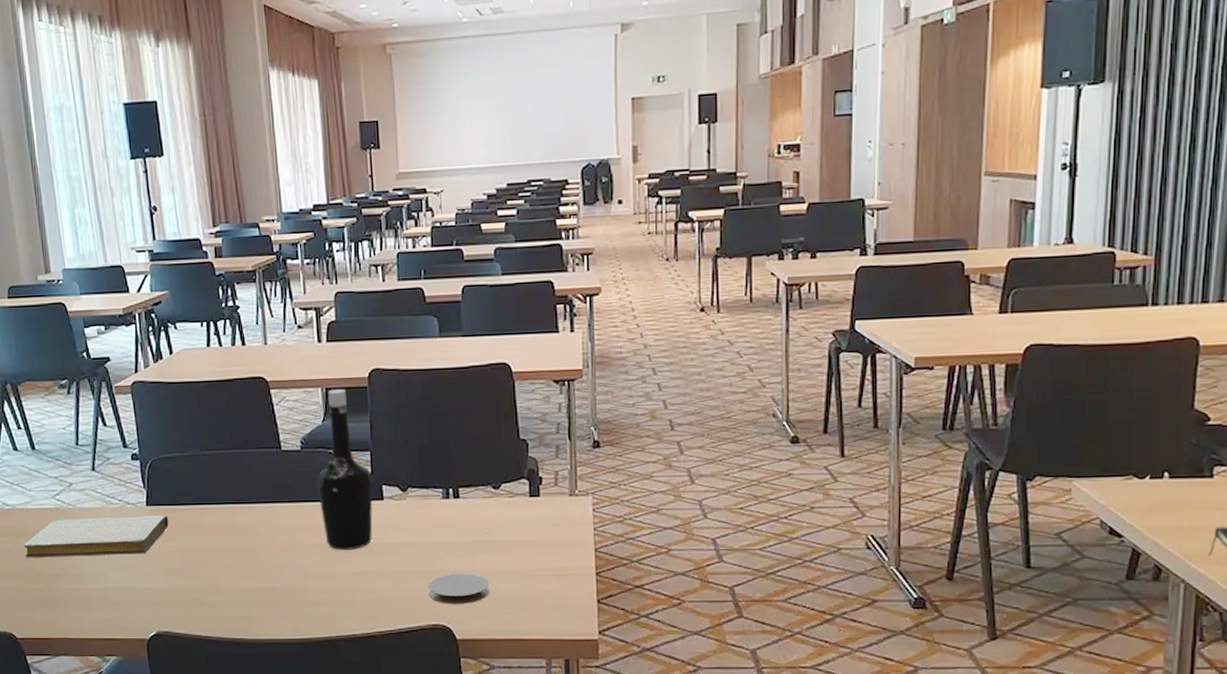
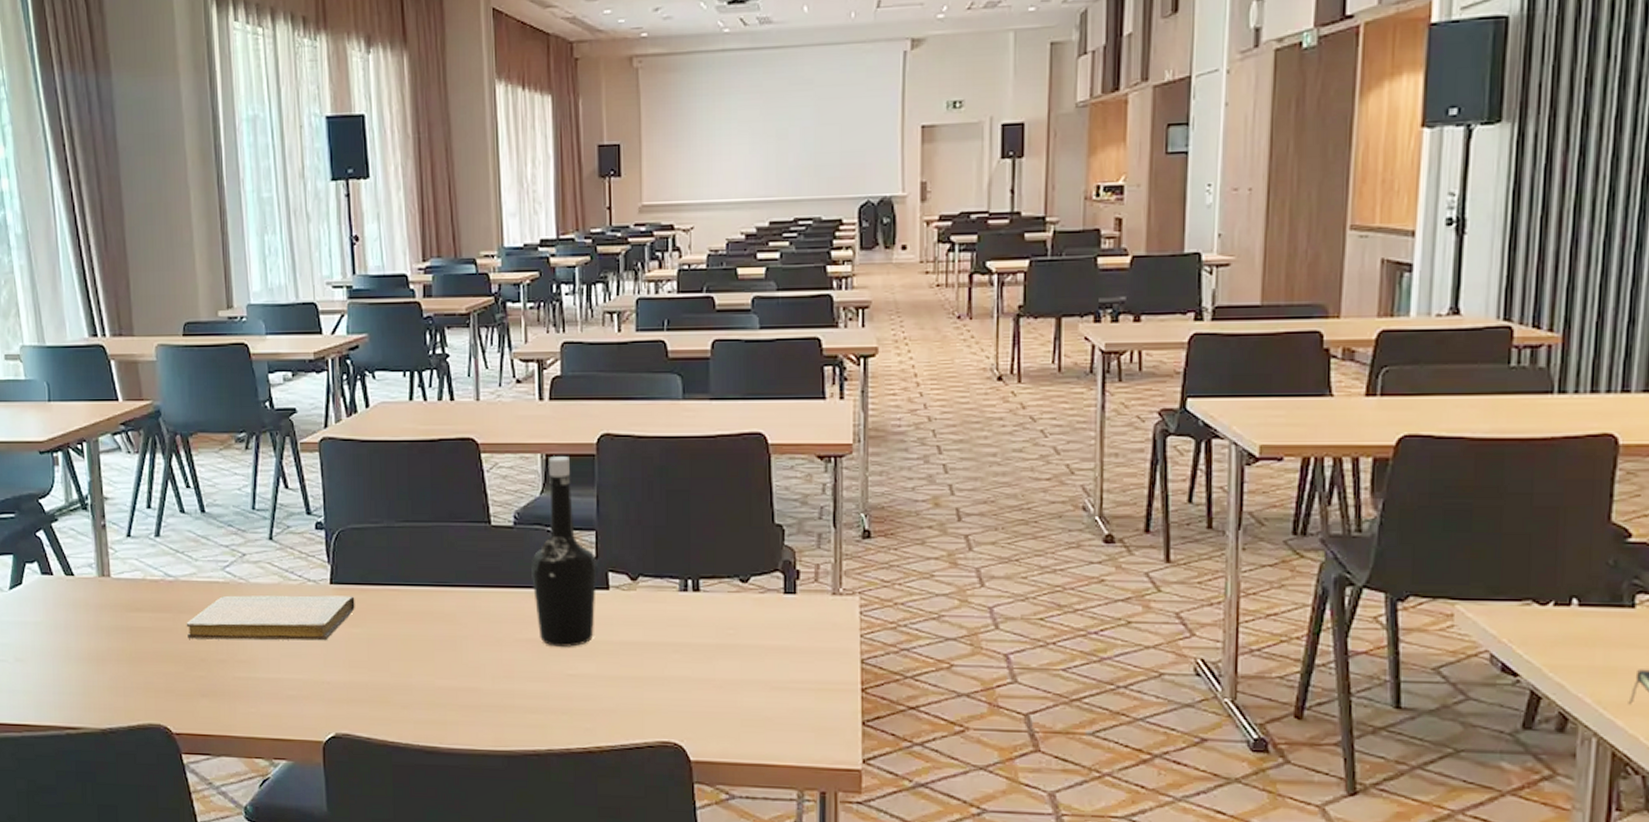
coaster: present [428,573,490,604] -> none [659,681,733,719]

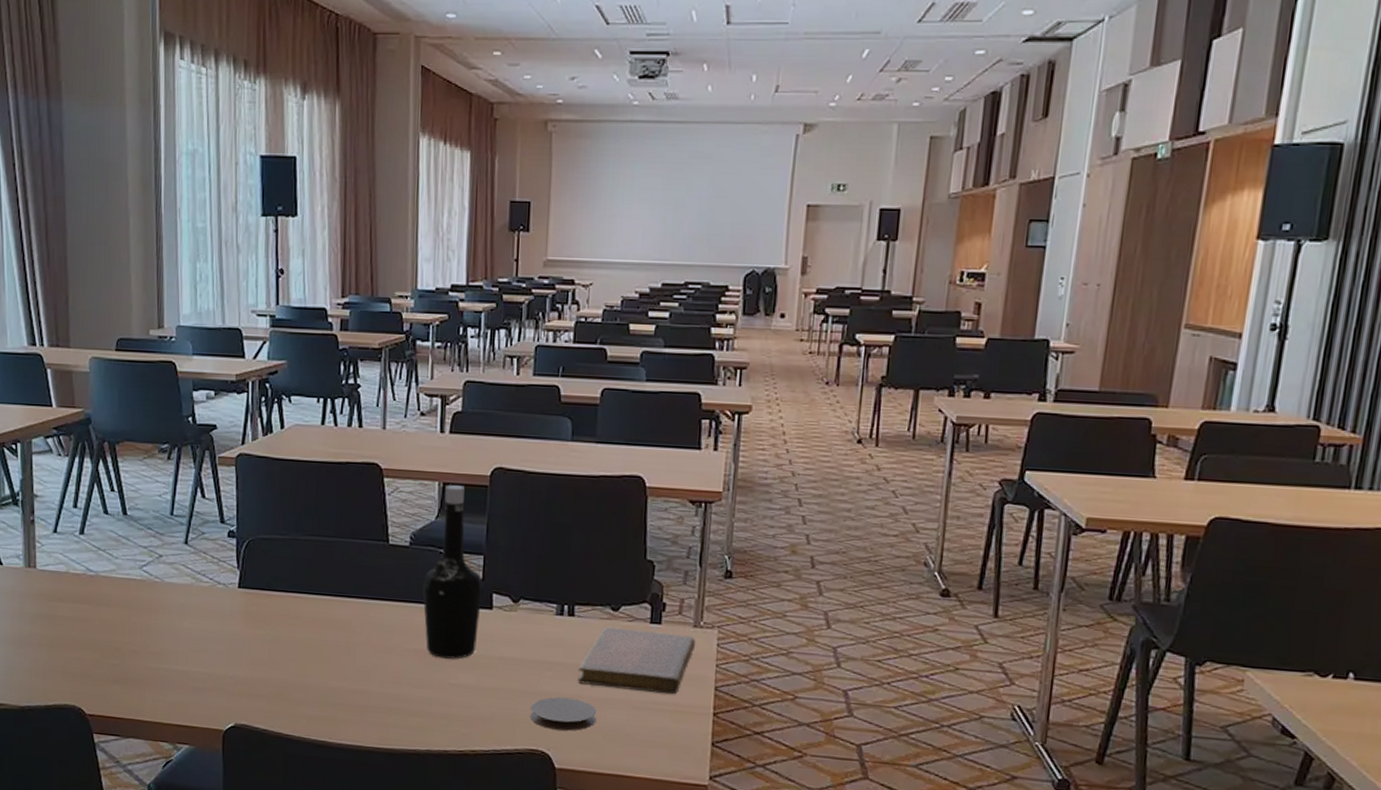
notebook: present [186,595,355,641] -> none [103,592,260,639]
coaster: none [659,681,733,719] -> present [530,697,597,731]
notebook: none [708,600,836,671] -> present [577,626,696,695]

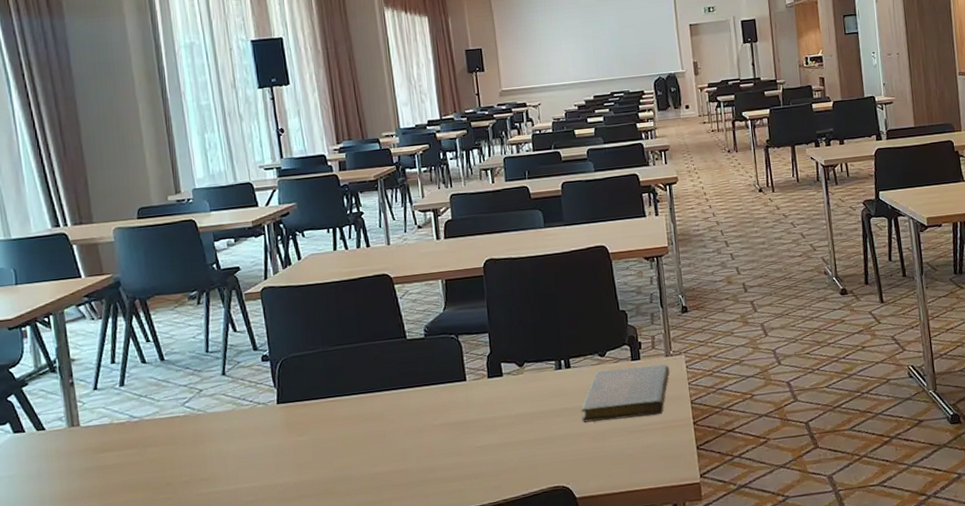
bottle: present [423,485,482,659] -> none [441,279,494,427]
coaster: present [530,697,597,731] -> none [547,435,603,466]

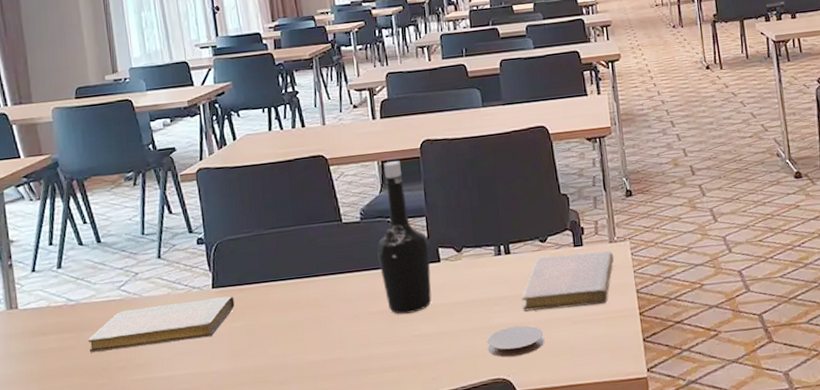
notebook: none [151,411,300,468] -> present [88,296,235,353]
bottle: none [441,279,494,427] -> present [377,161,432,314]
coaster: none [547,435,603,466] -> present [487,325,545,357]

